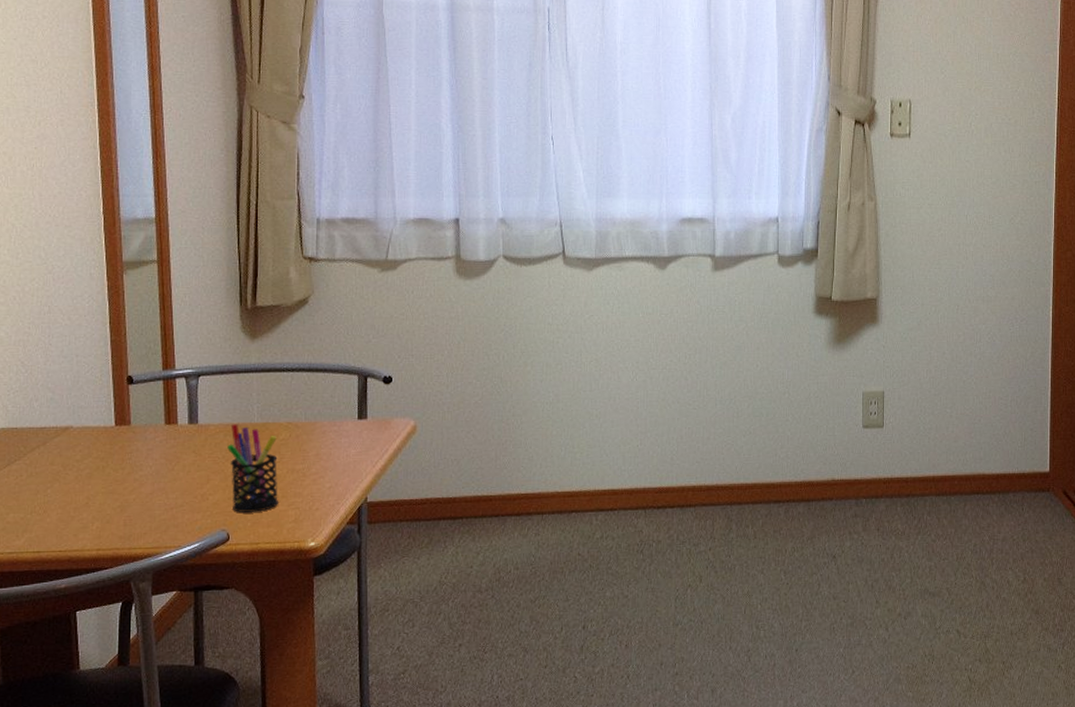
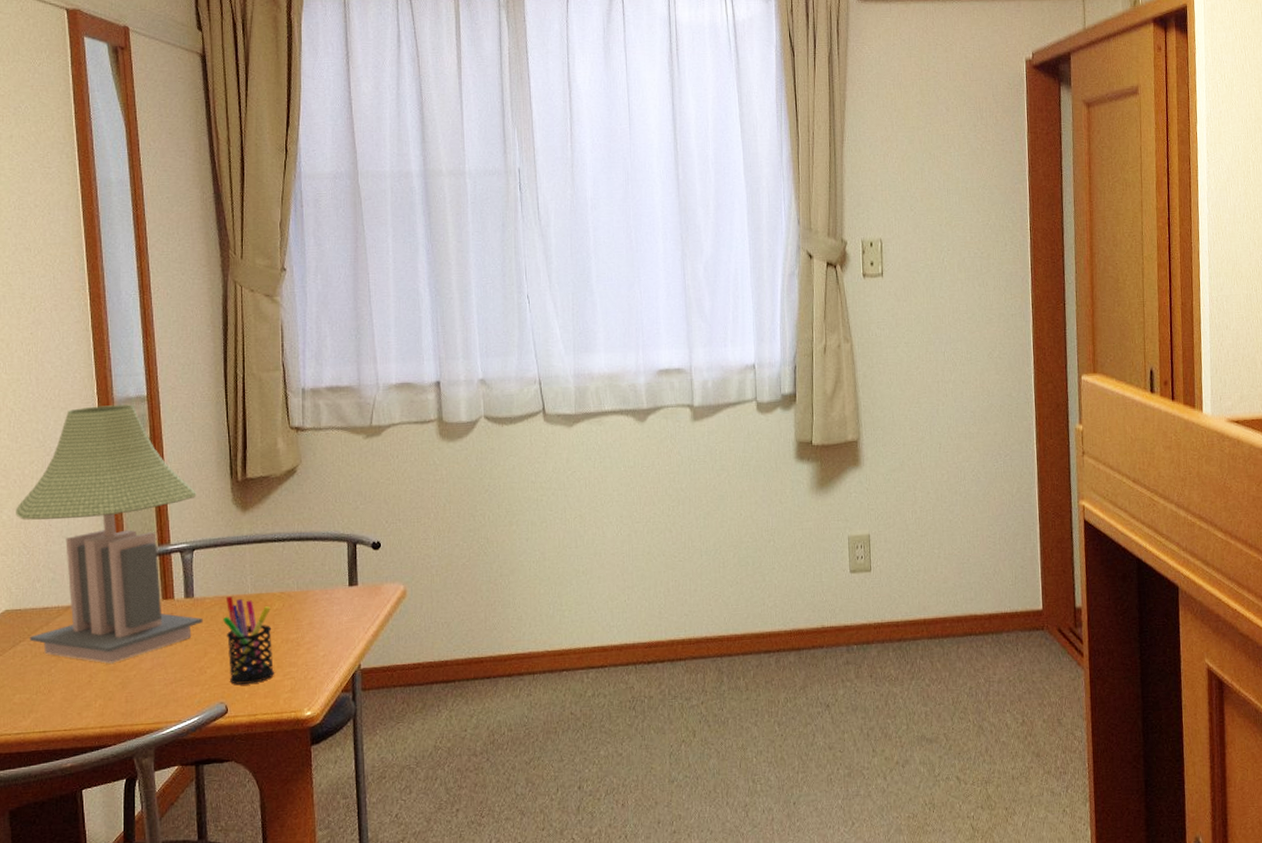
desk lamp: none [14,225,207,486] -> present [16,404,203,664]

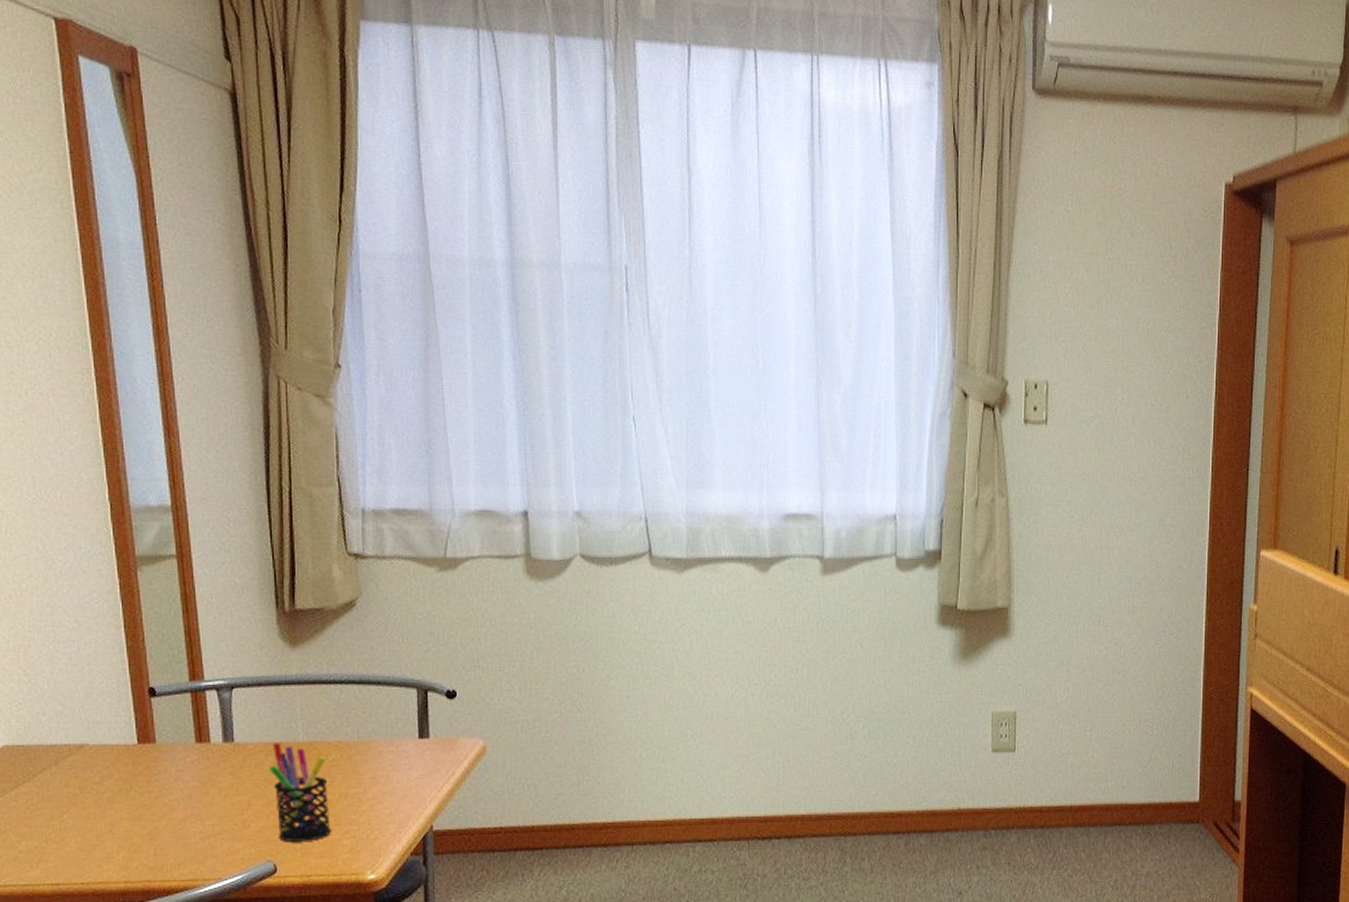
desk lamp: present [16,404,203,664] -> none [12,514,245,812]

